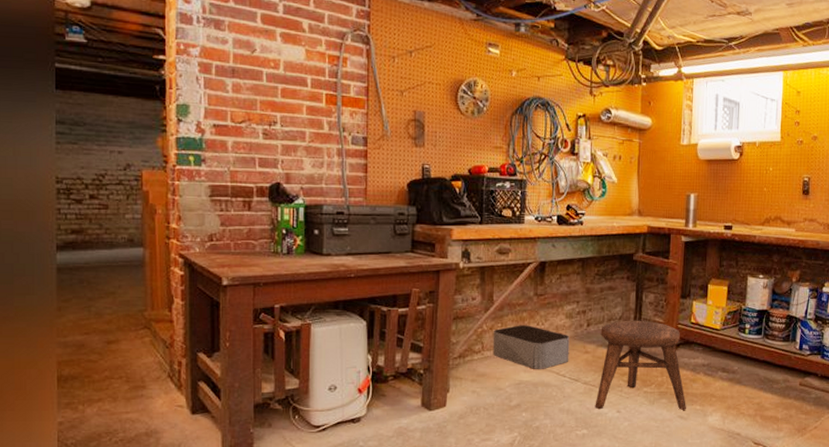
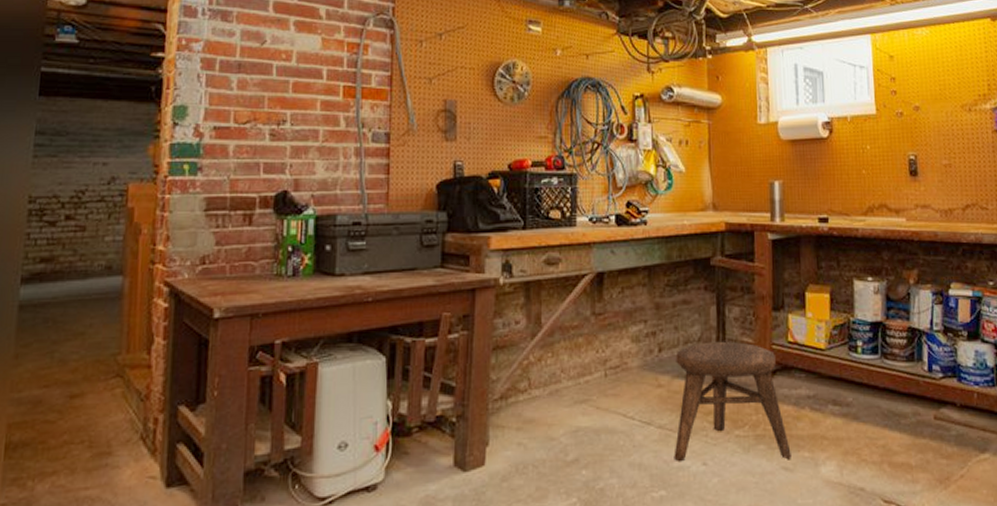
storage bin: present [492,325,570,369] -> none [542,353,638,411]

